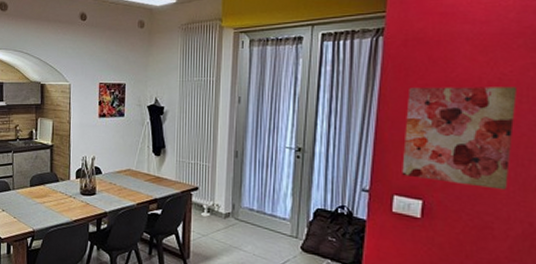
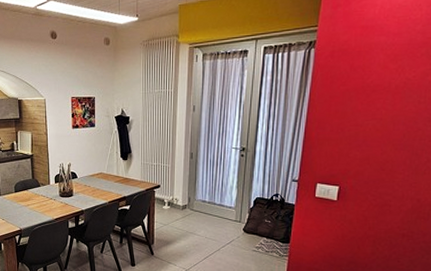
wall art: present [402,87,517,190] -> none [324,90,417,175]

